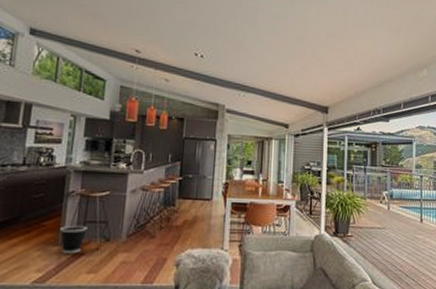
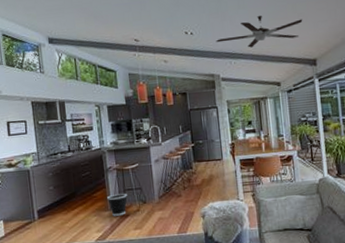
ceiling fan: none [227,52,320,83] -> present [216,15,303,48]

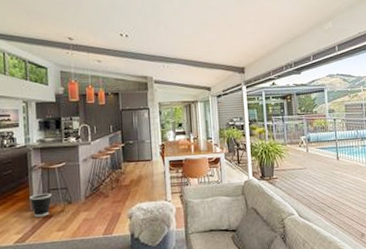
ceiling fan: present [216,15,303,48] -> none [150,23,233,53]

